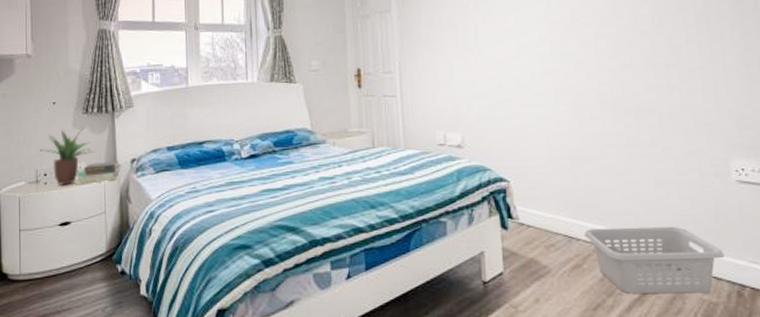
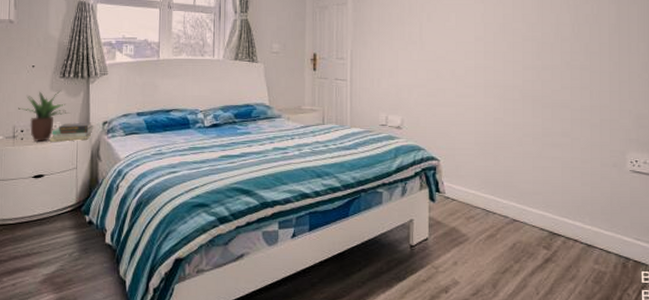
laundry basket: present [584,226,724,294] -> none [500,204,614,263]

